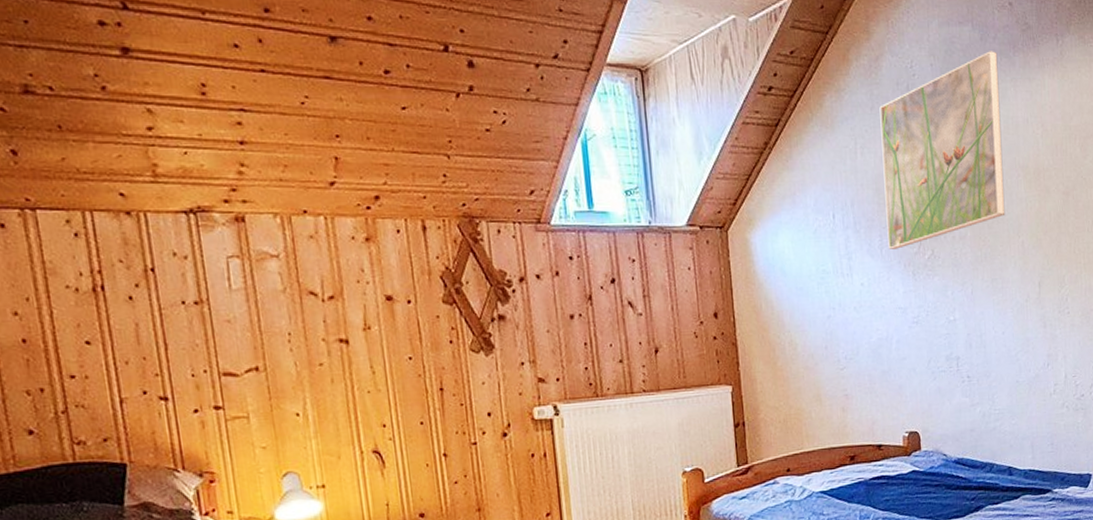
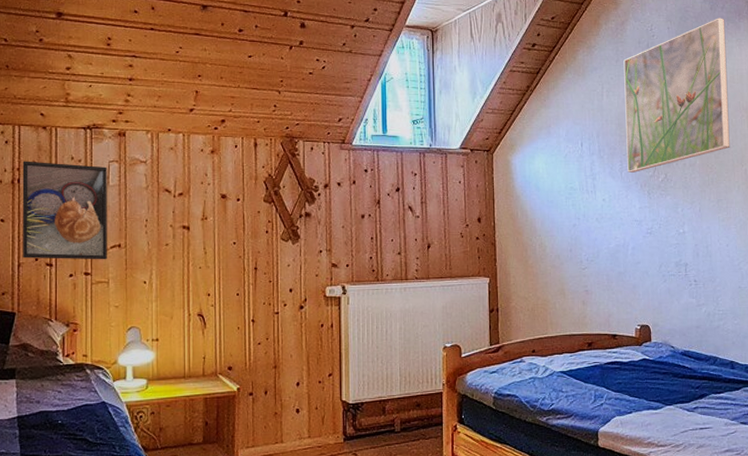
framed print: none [104,259,242,392] -> present [22,161,107,260]

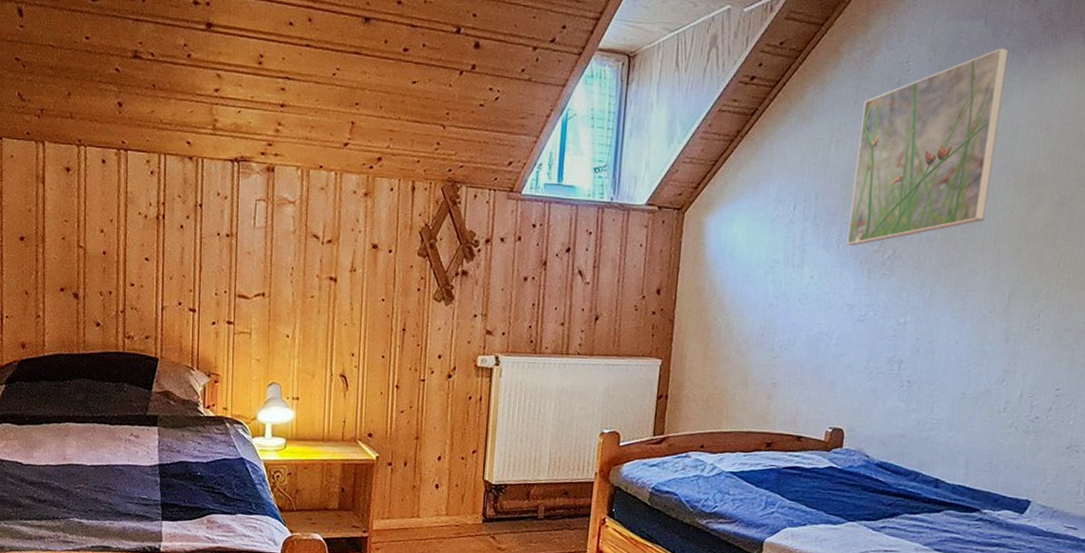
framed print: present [22,161,107,260] -> none [166,194,254,309]

